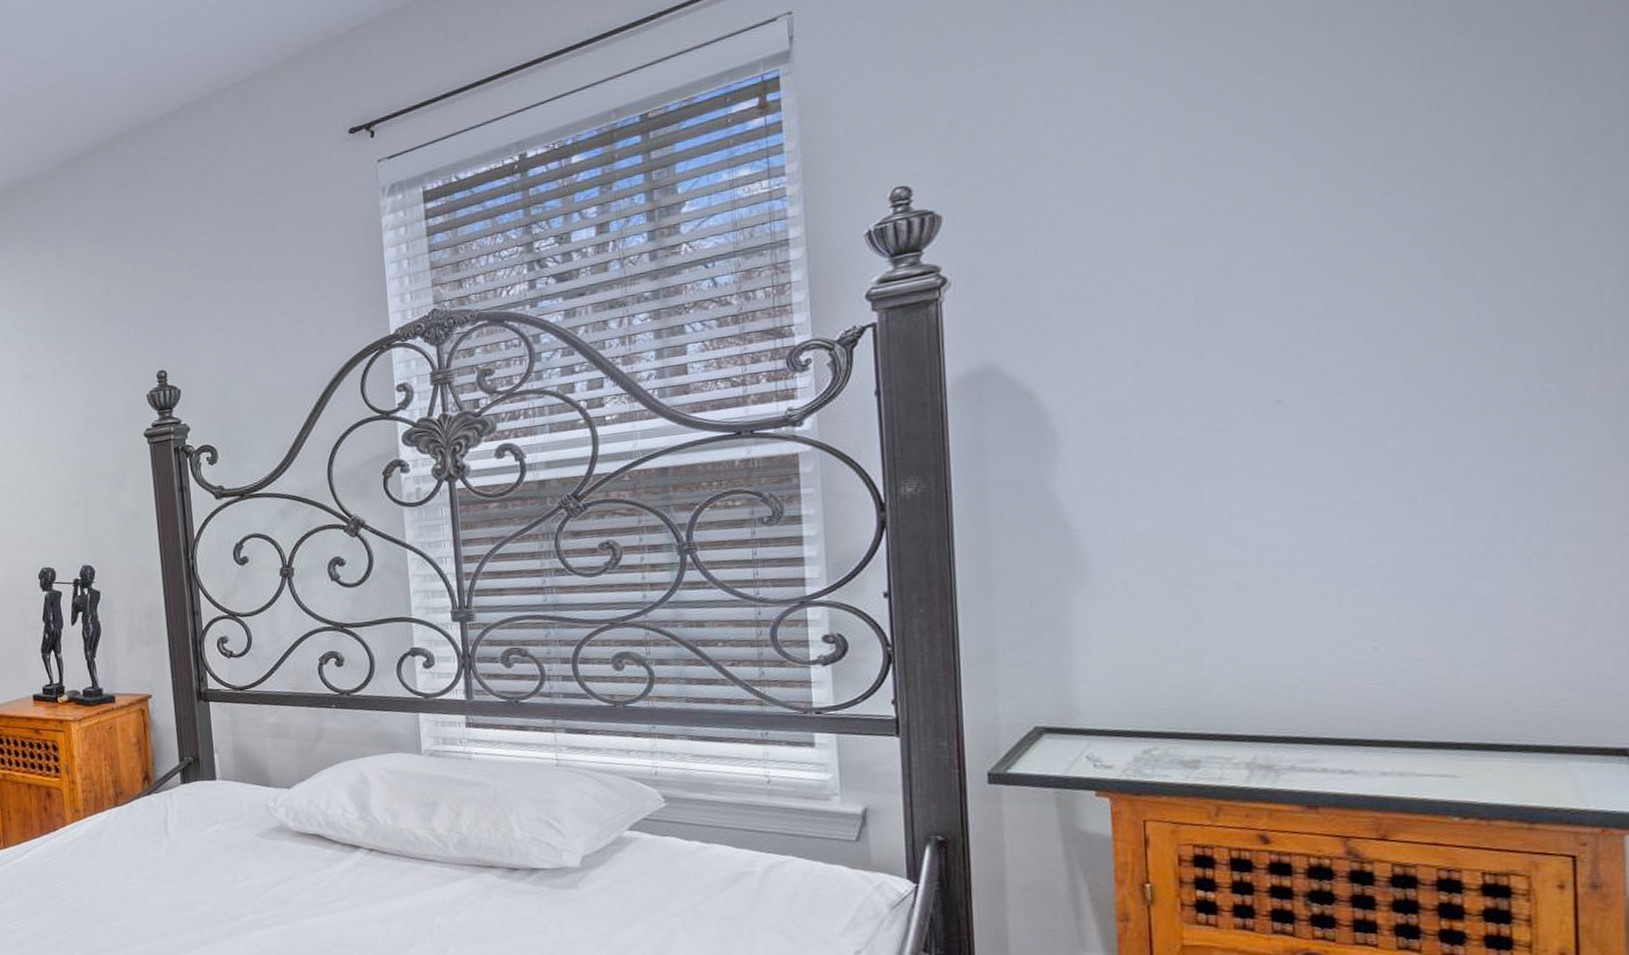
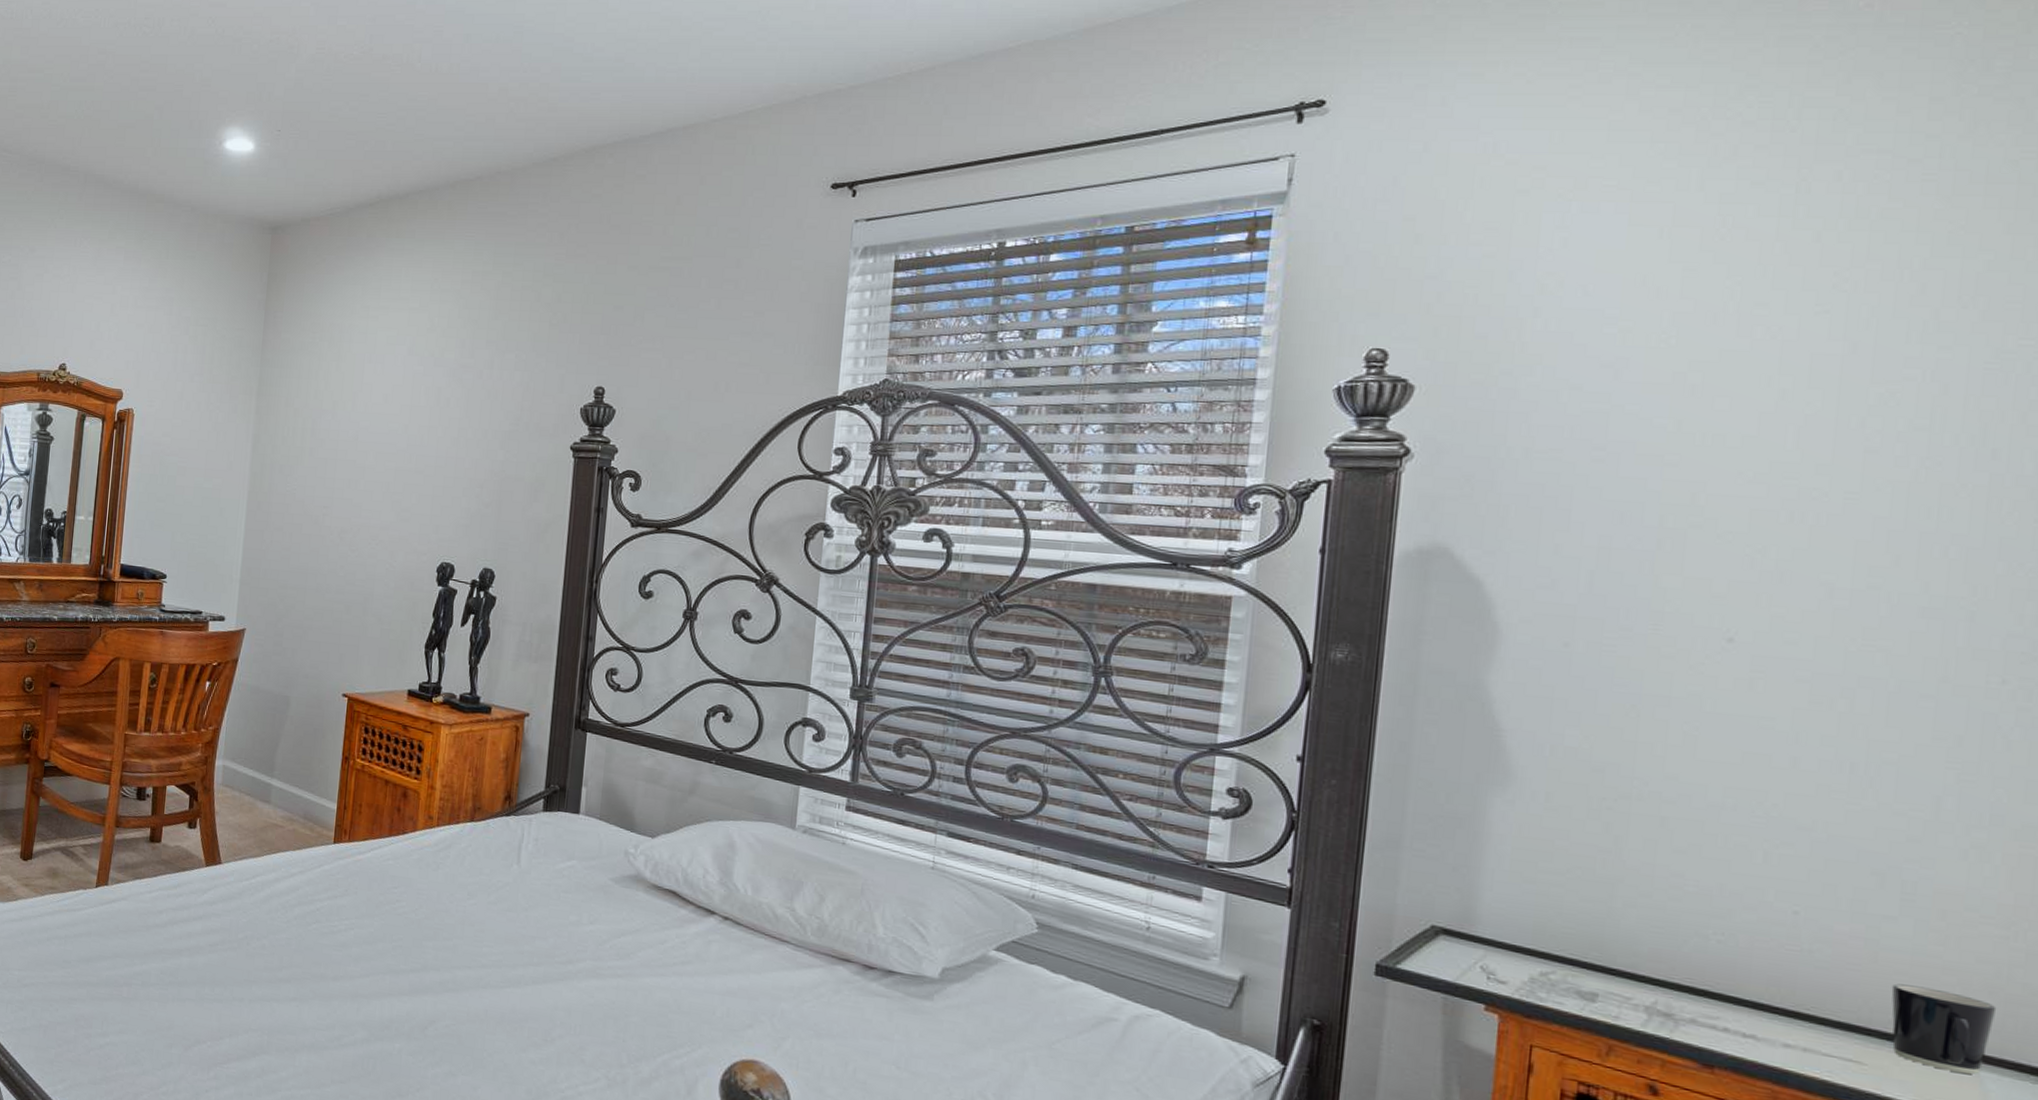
mug: none [1475,693,1577,768] -> present [1891,983,1997,1074]

